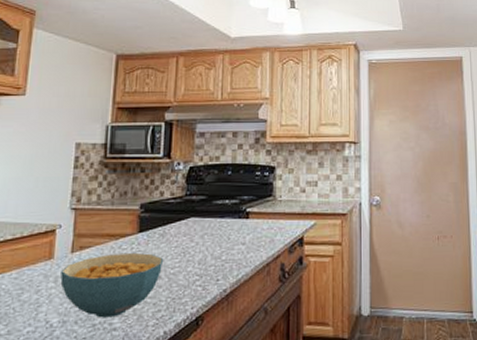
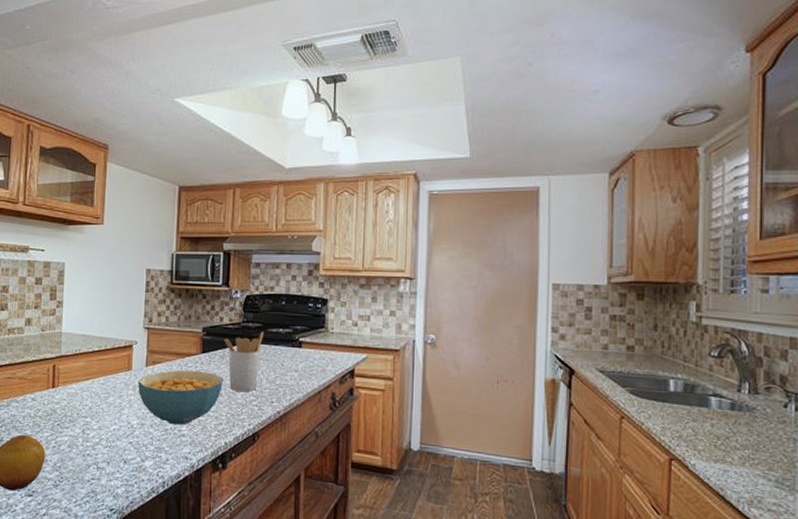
utensil holder: none [164,204,208,273] -> present [224,331,263,392]

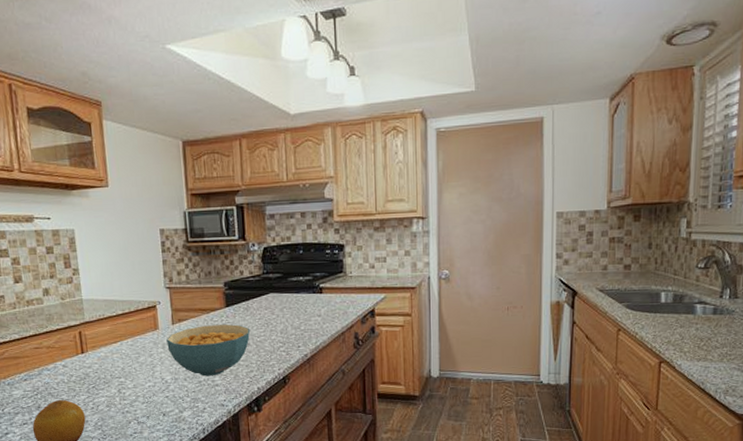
utensil holder: present [224,331,263,392] -> none [246,281,284,340]

